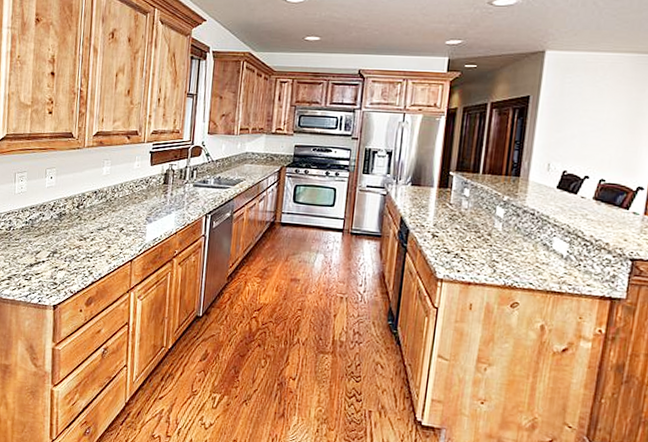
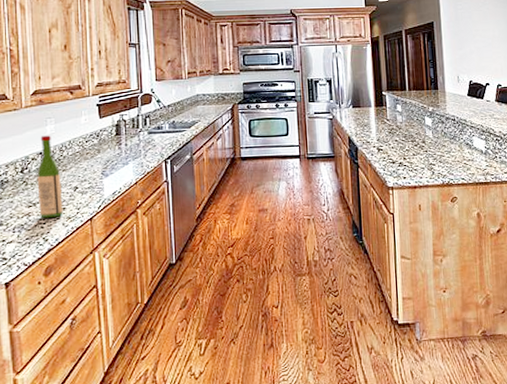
wine bottle: none [88,176,110,254] -> present [37,135,63,218]

